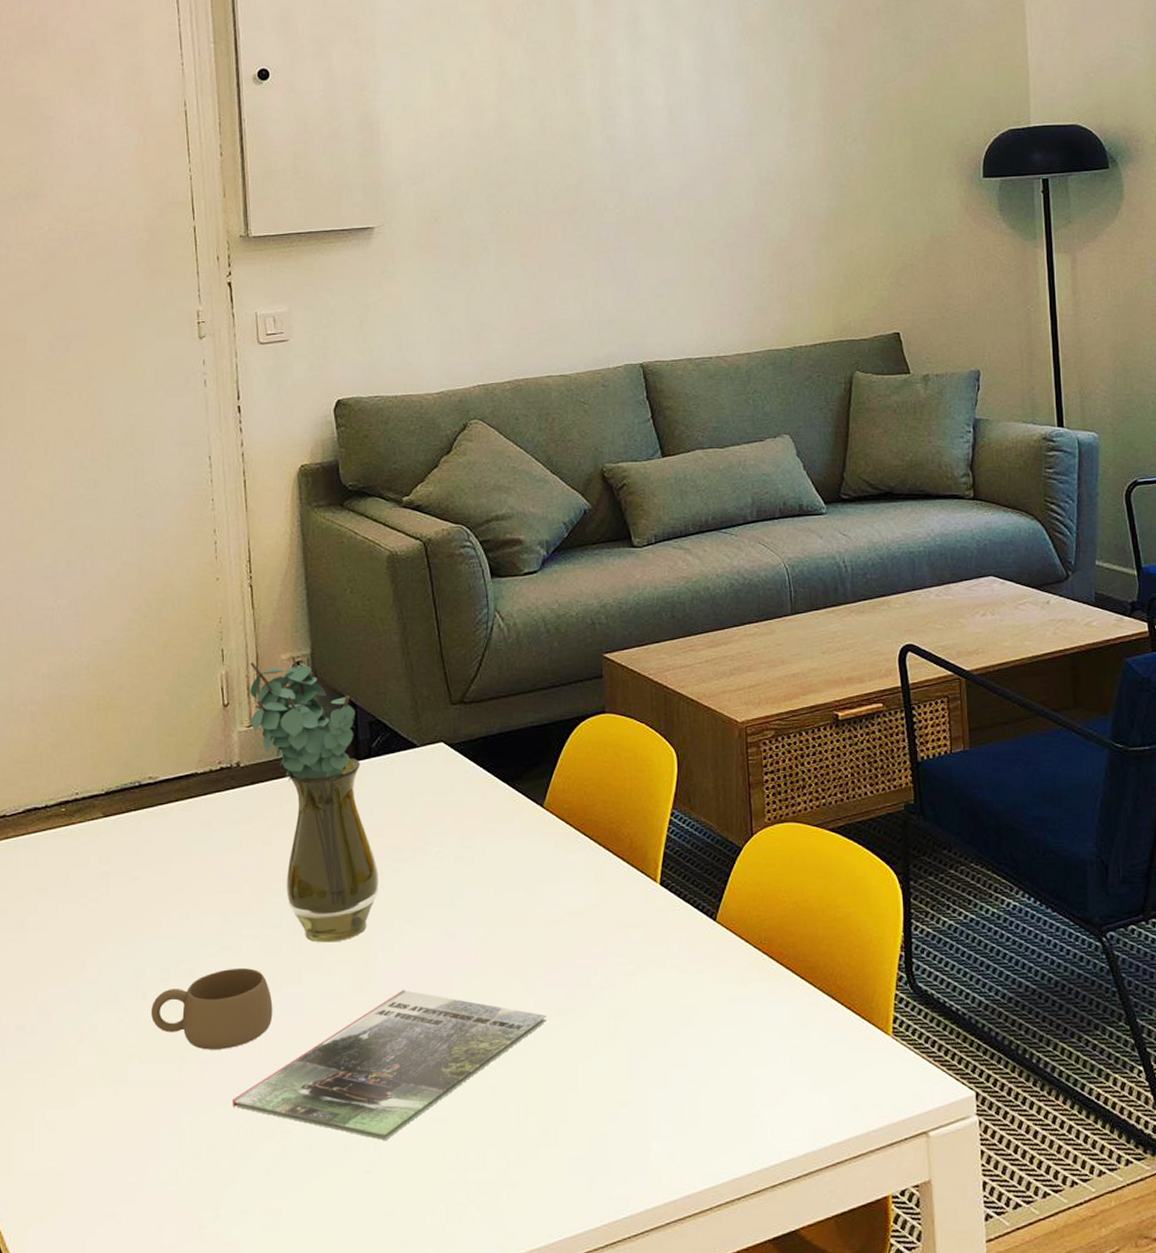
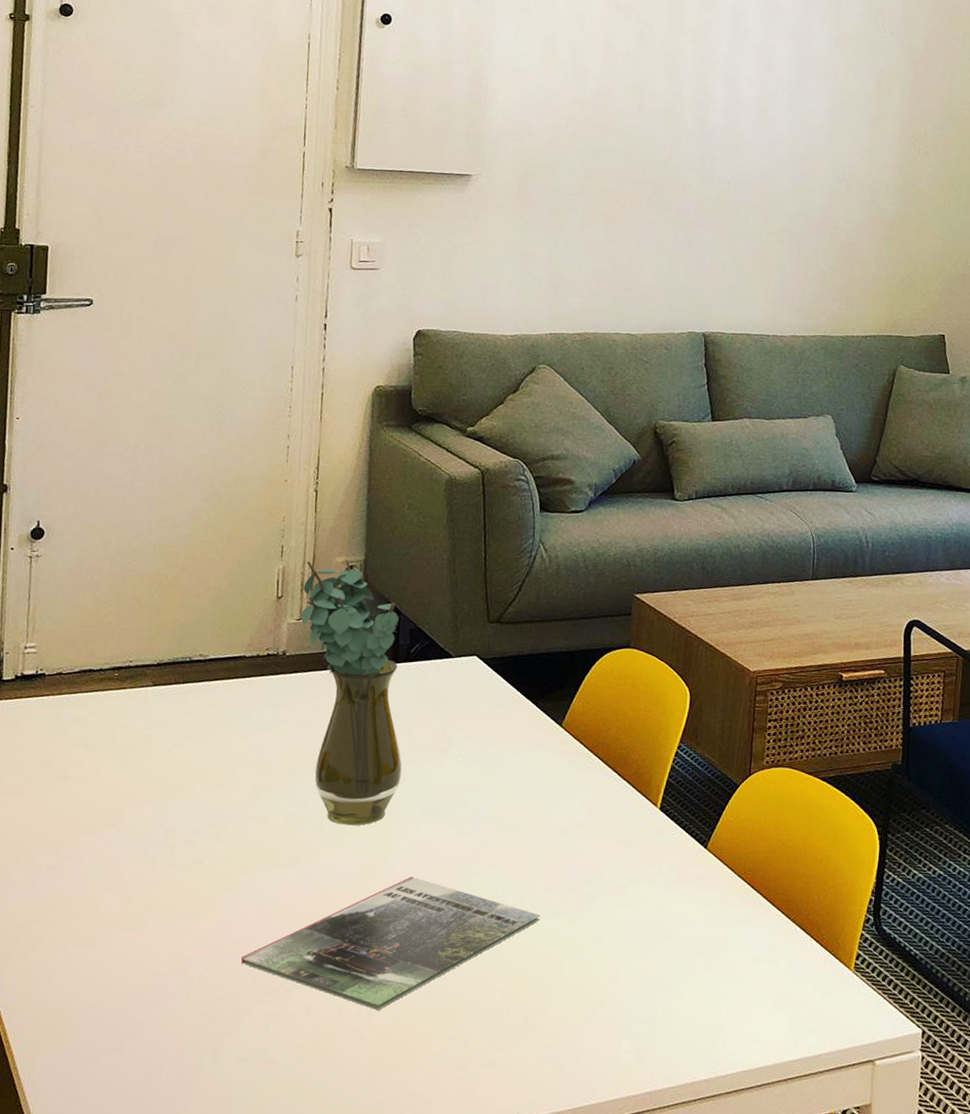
cup: present [151,968,273,1050] -> none [175,838,290,911]

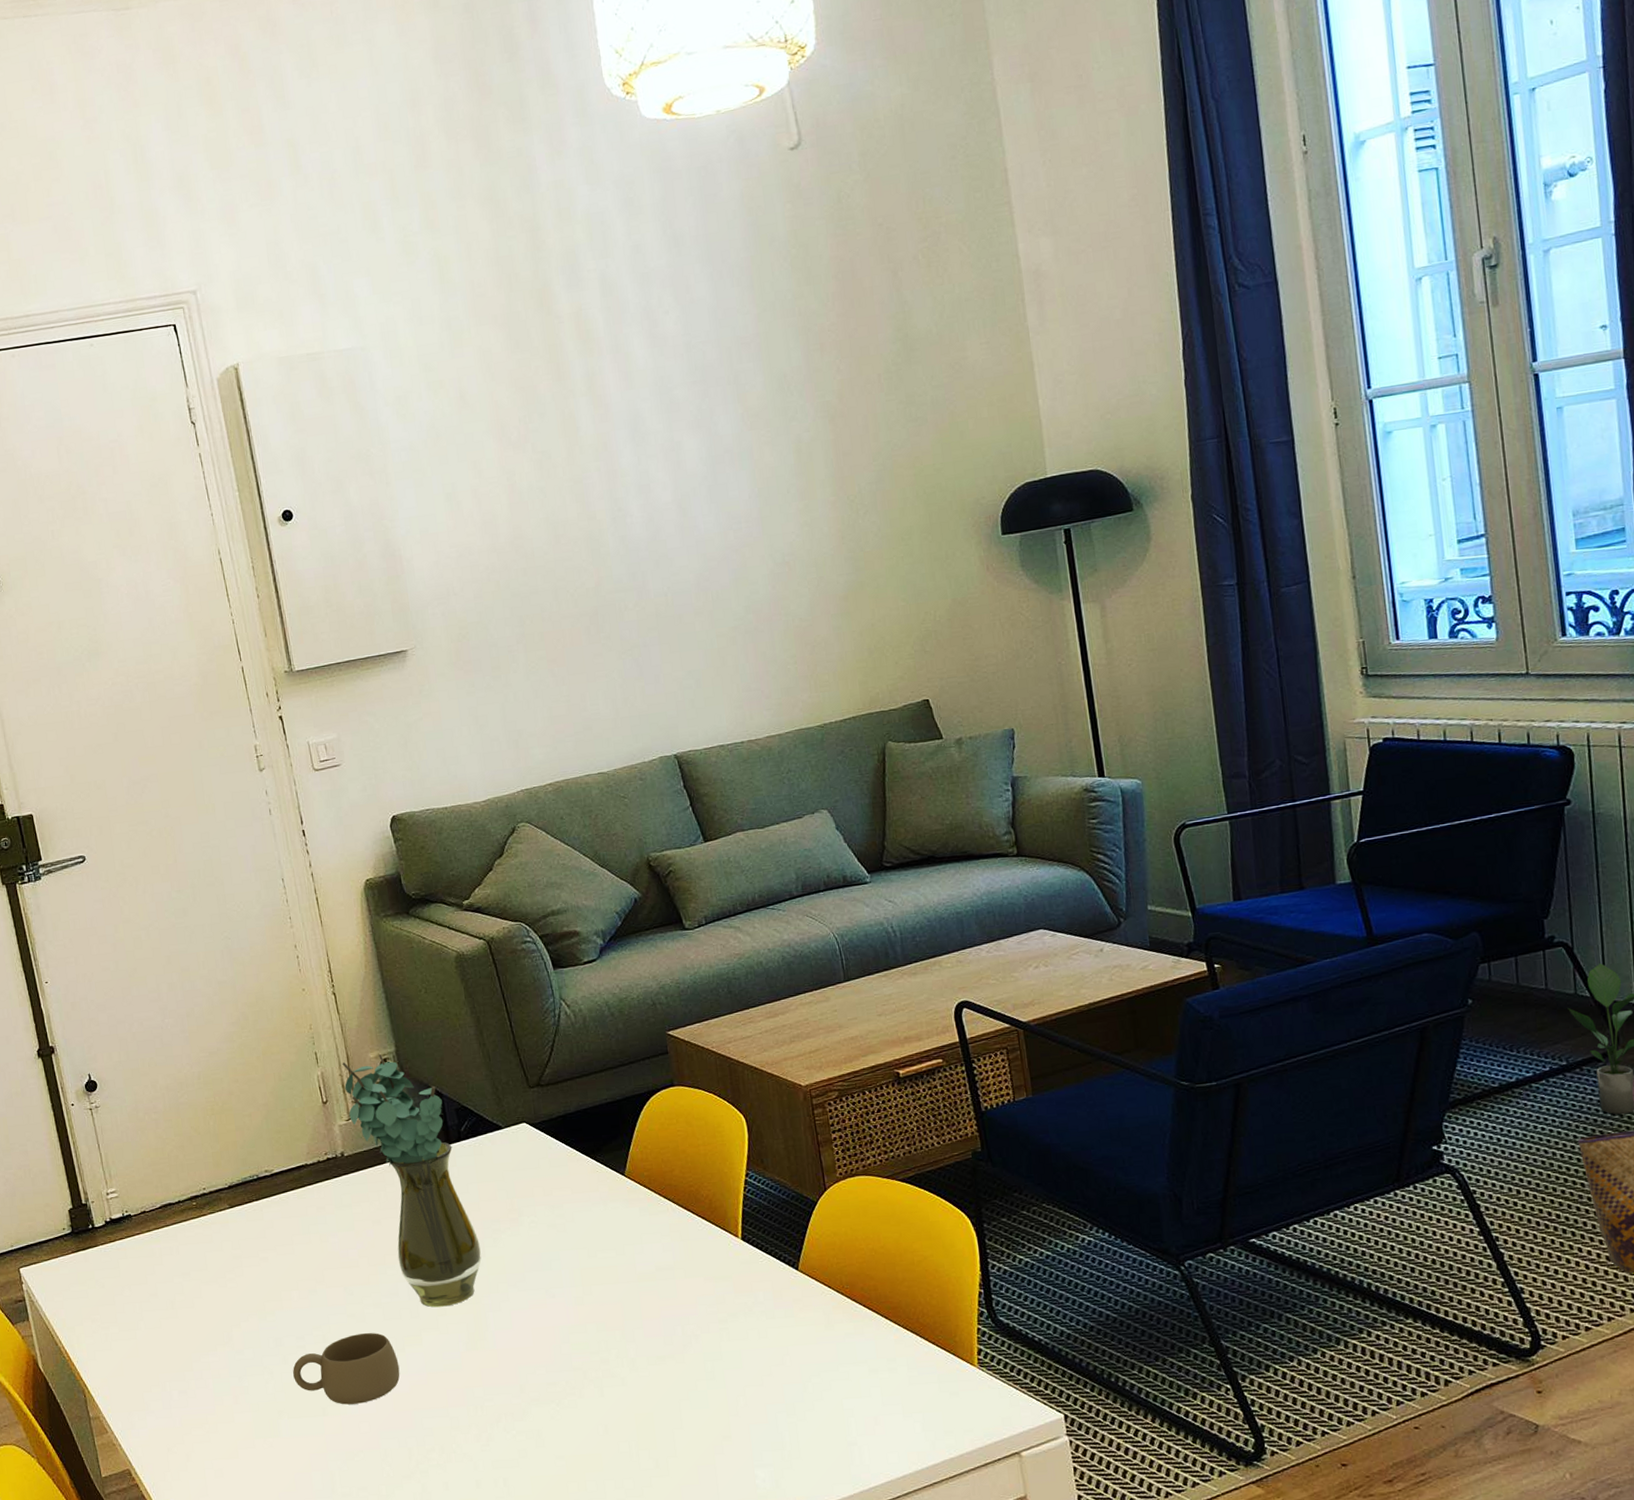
cup: none [175,838,290,911] -> present [293,1333,400,1405]
magazine: present [240,876,541,1011] -> none [373,1345,649,1477]

